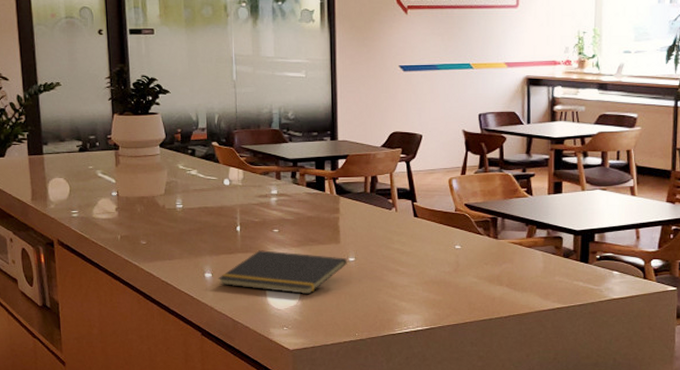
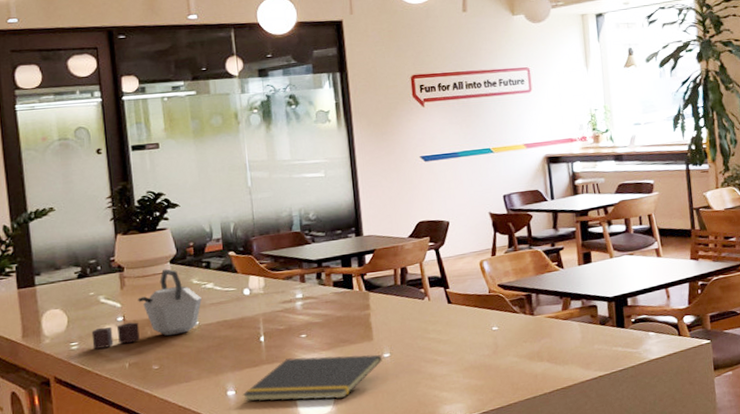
kettle: none [89,151,186,219] -> present [91,268,202,349]

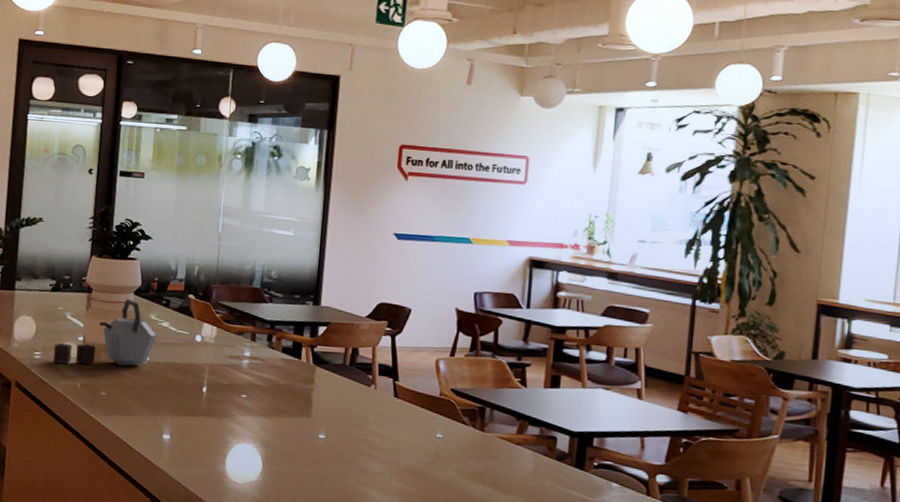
notepad: present [242,354,383,402] -> none [176,415,318,471]

